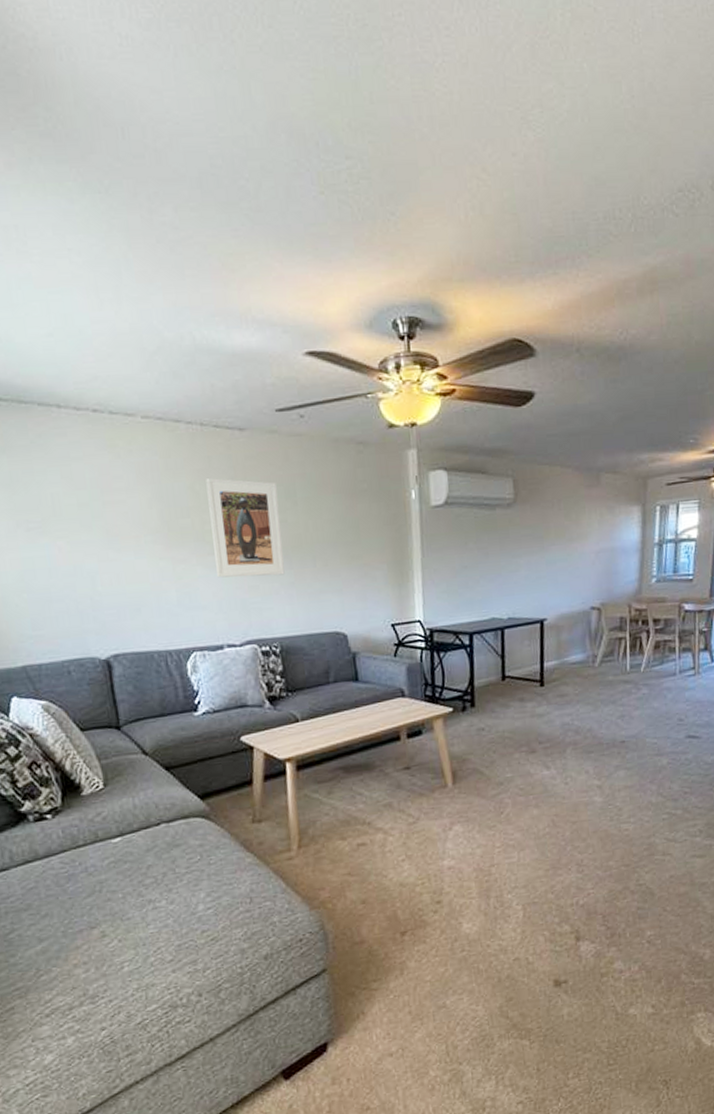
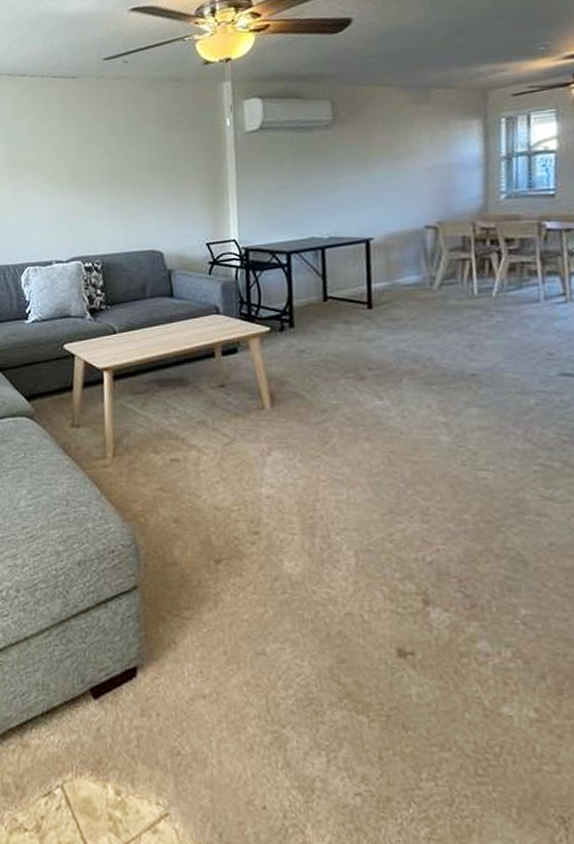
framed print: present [206,477,285,578] -> none [44,118,108,203]

